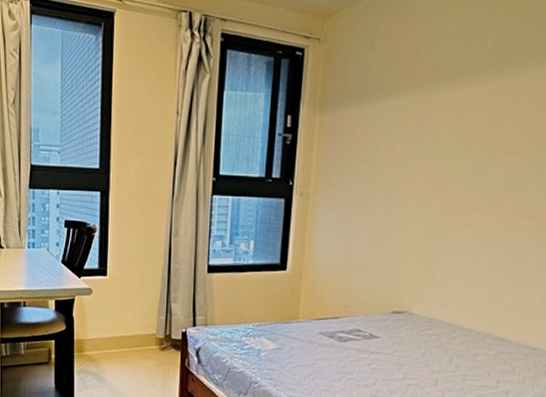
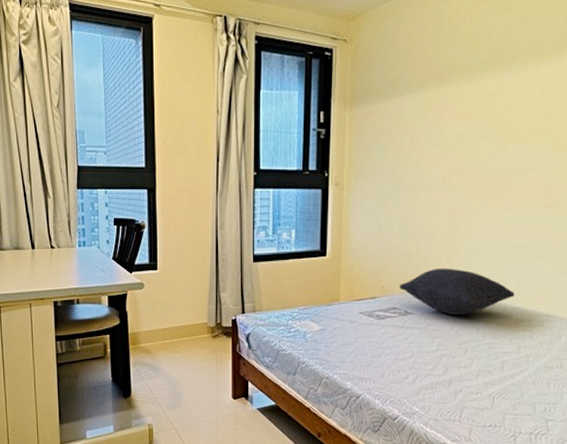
pillow: none [364,289,496,342] -> present [399,268,515,315]

